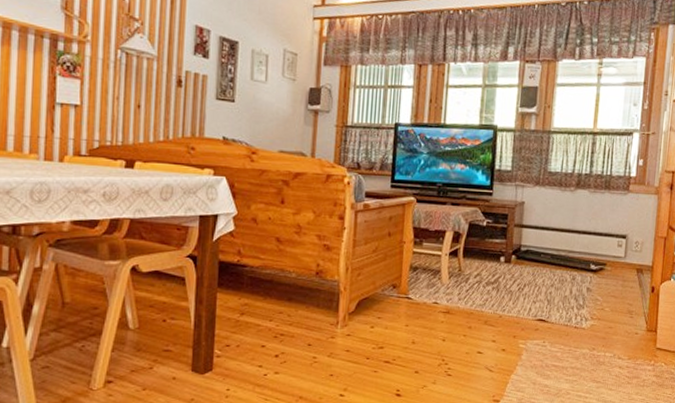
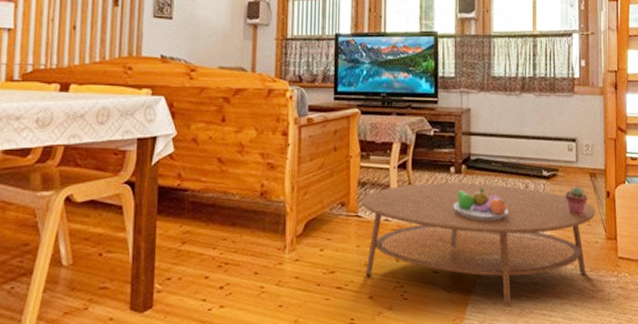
coffee table: none [412,270,639,387] -> present [362,182,596,307]
fruit bowl: none [501,277,554,309] -> present [453,187,508,221]
potted succulent: none [610,280,633,309] -> present [565,186,588,217]

